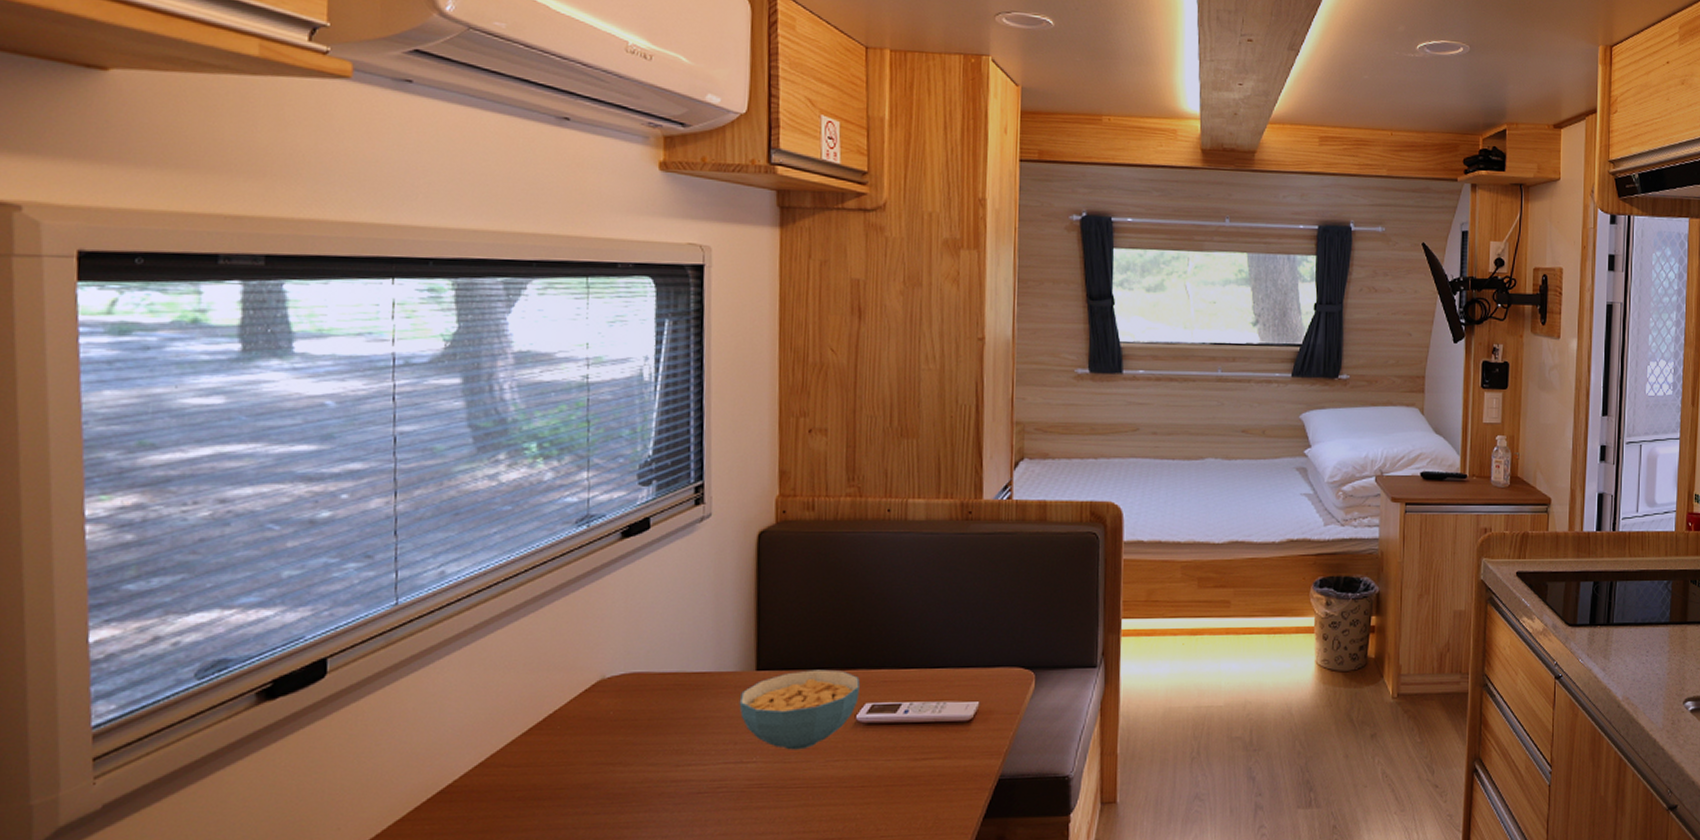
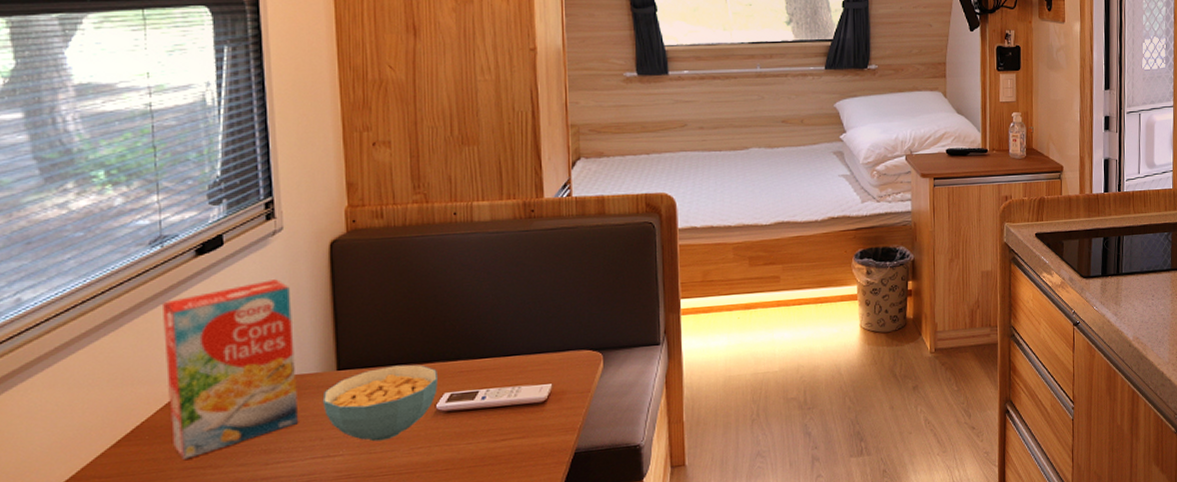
cereal box: none [583,569,715,754] -> present [163,279,299,459]

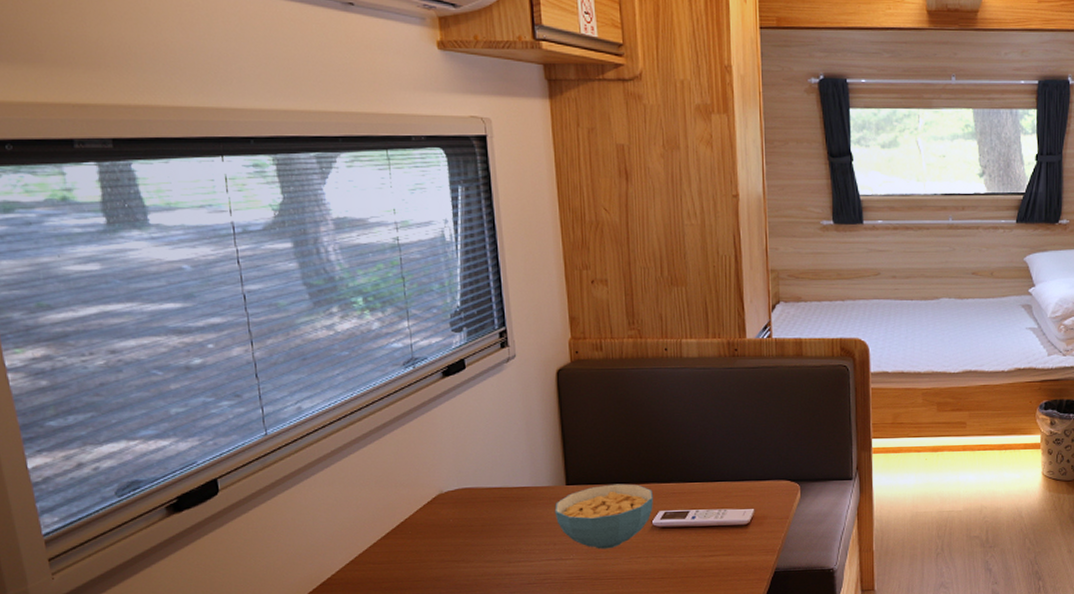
cereal box: present [163,279,299,459] -> none [417,401,536,553]

